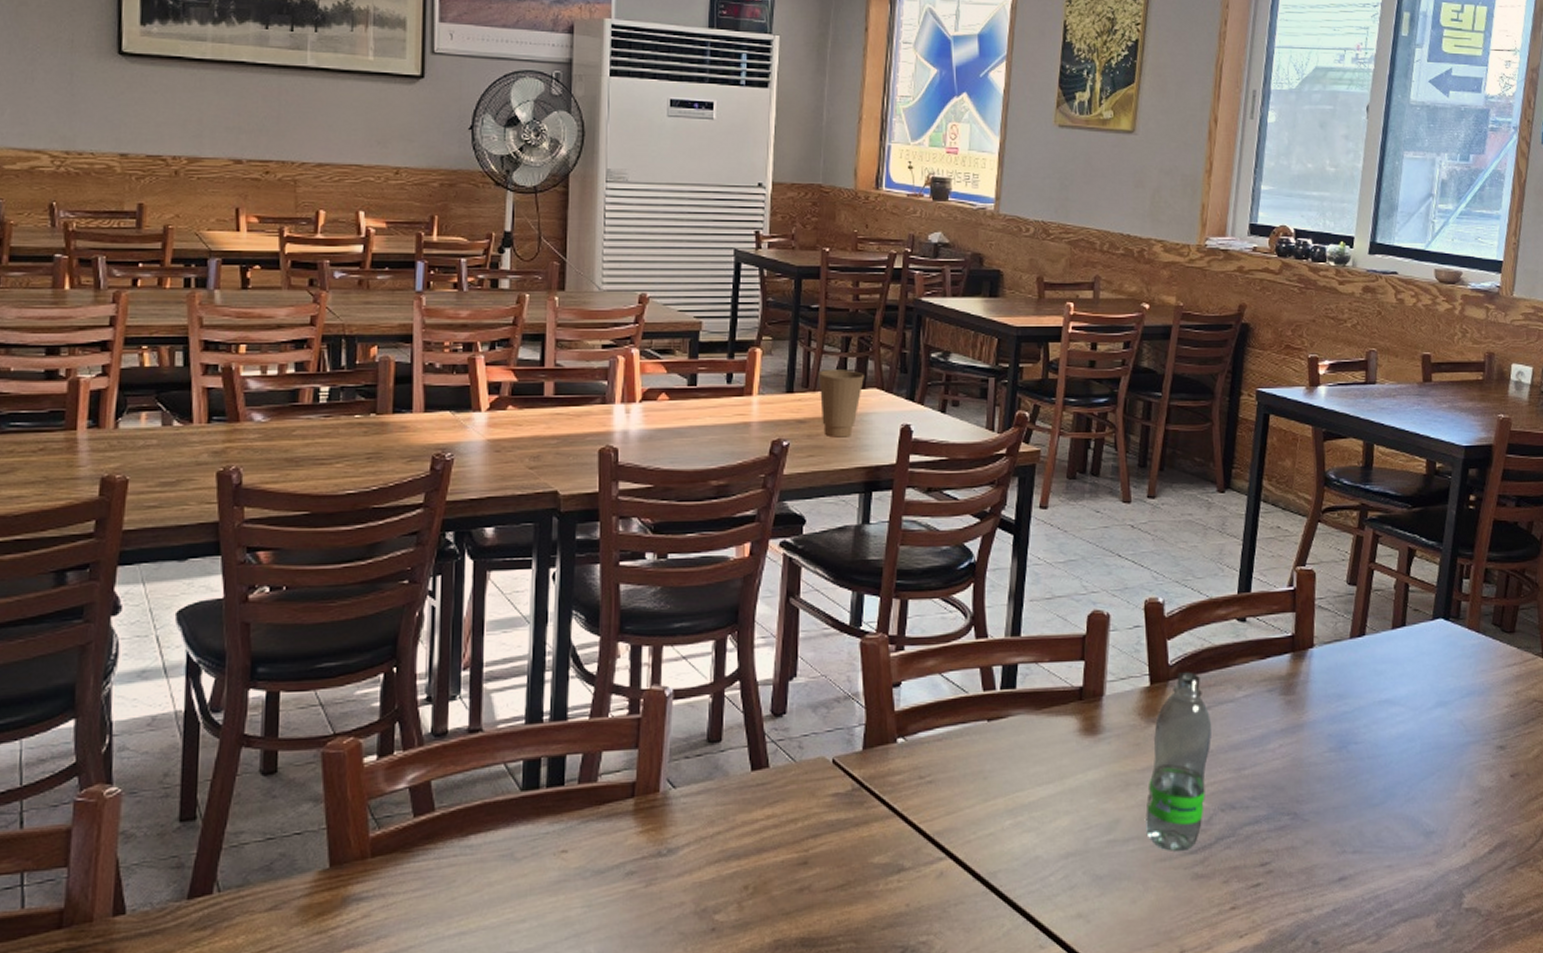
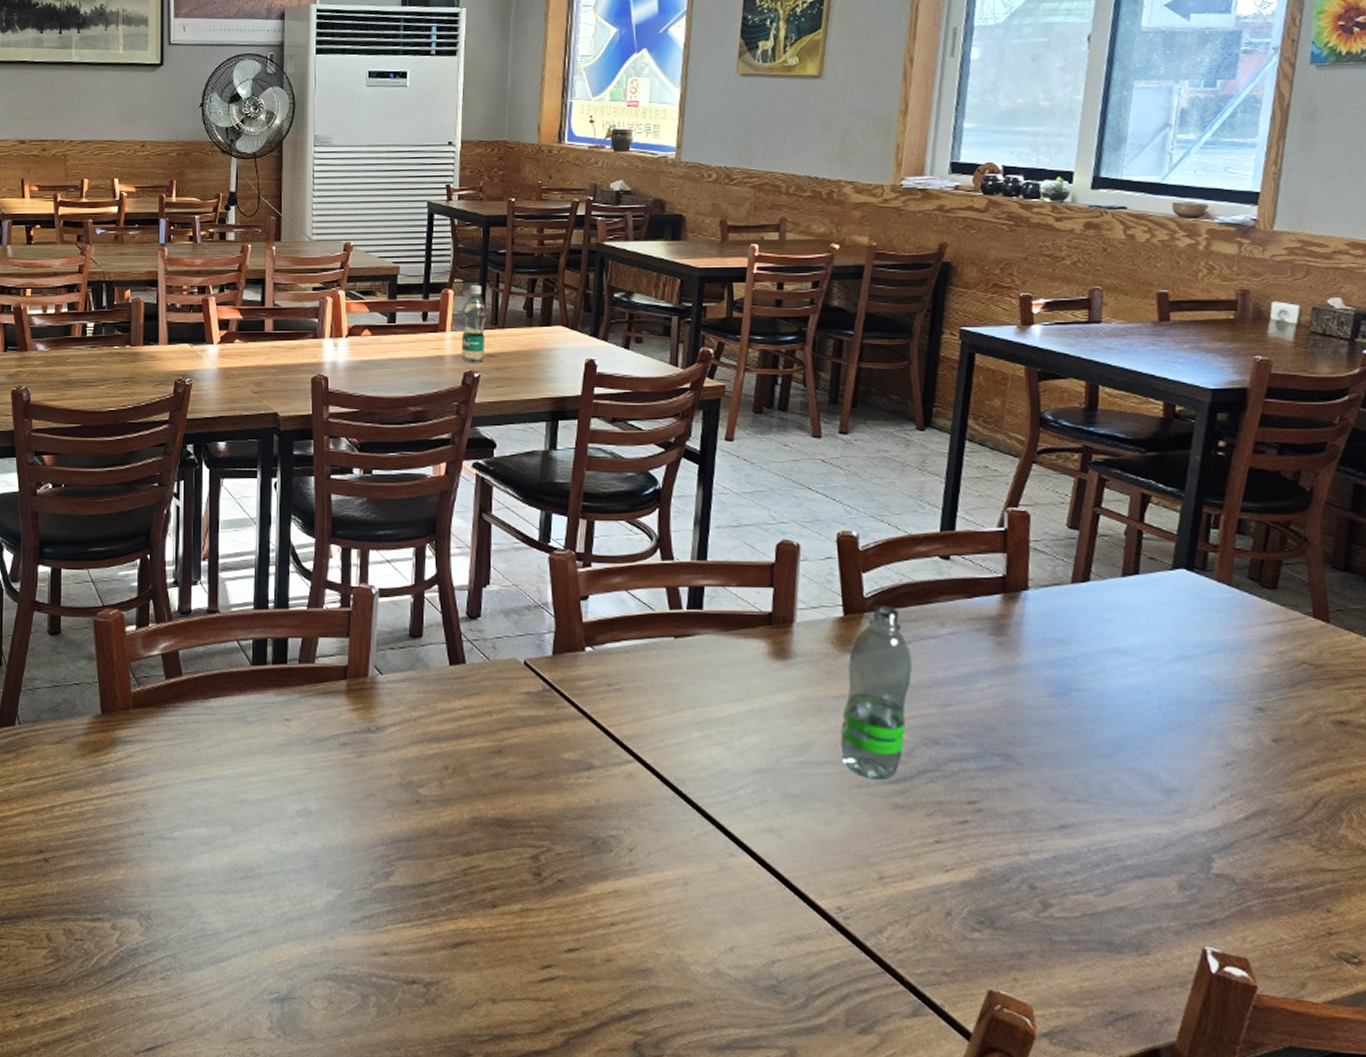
bottle: none [769,342,797,431] -> present [461,284,486,364]
cup: present [818,370,864,438] -> none [506,309,550,370]

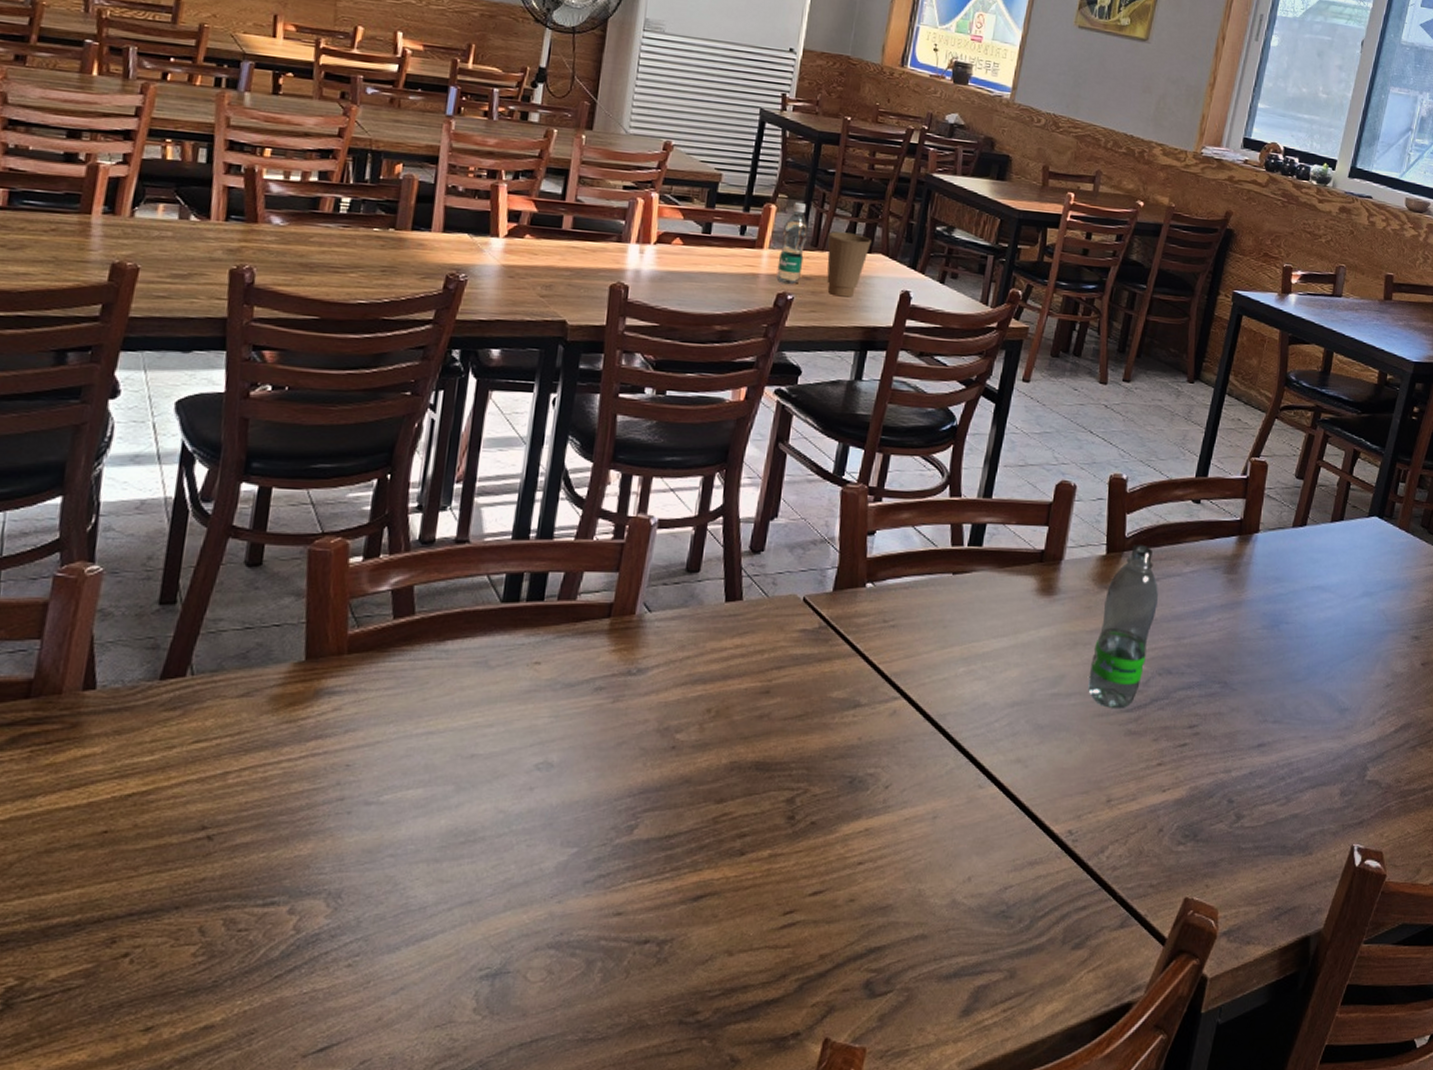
cup: none [506,309,550,370] -> present [827,231,871,298]

